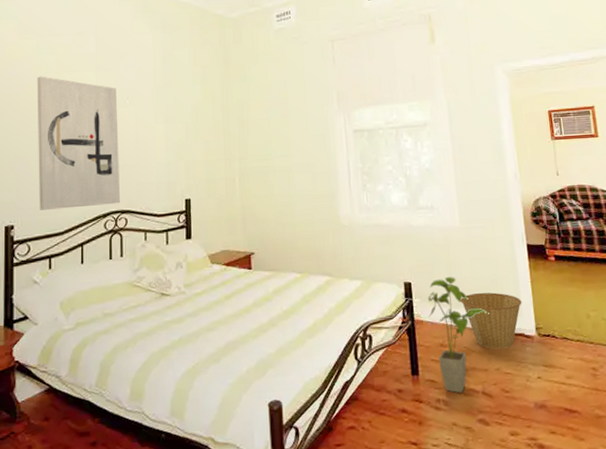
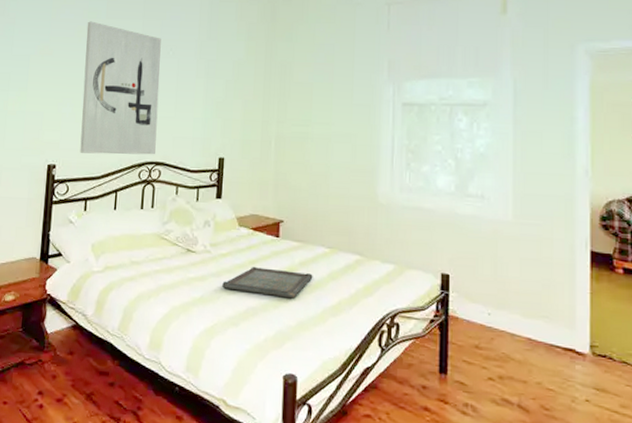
serving tray: none [200,300,288,328] -> present [222,267,313,299]
house plant: present [428,276,489,394] -> none [465,274,536,402]
basket: present [460,292,522,349] -> none [504,296,577,362]

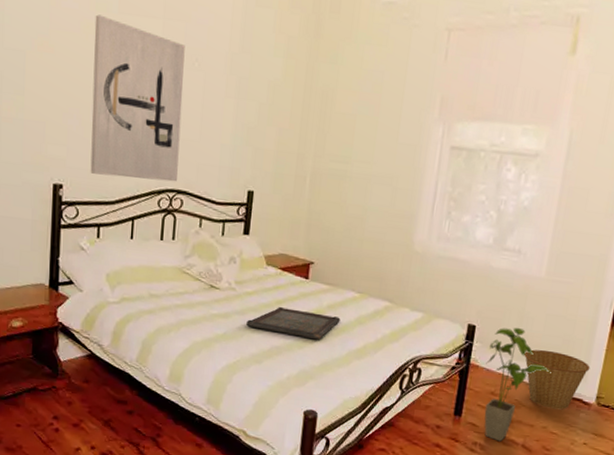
house plant: none [465,274,536,402] -> present [484,327,551,442]
basket: none [504,296,577,362] -> present [524,349,591,410]

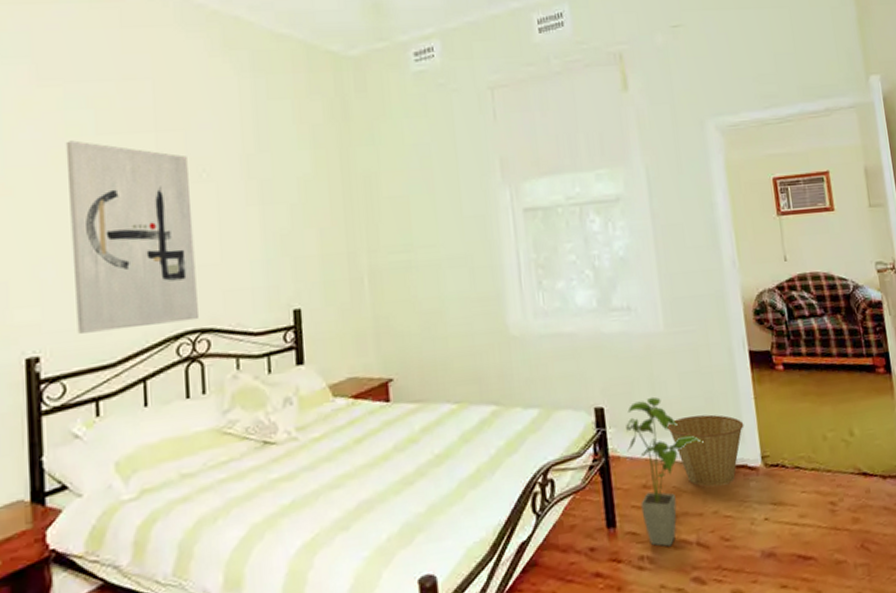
serving tray: present [246,307,341,340] -> none [320,440,441,485]

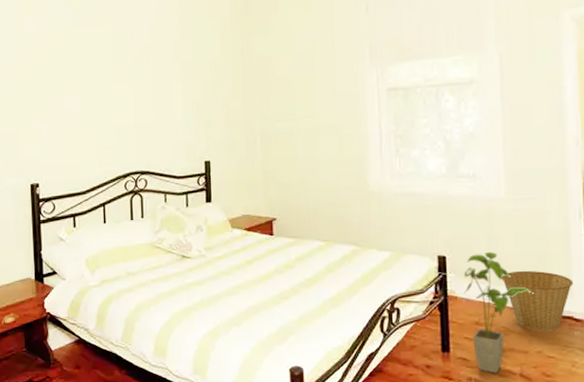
wall art: present [65,140,198,334] -> none [53,31,139,169]

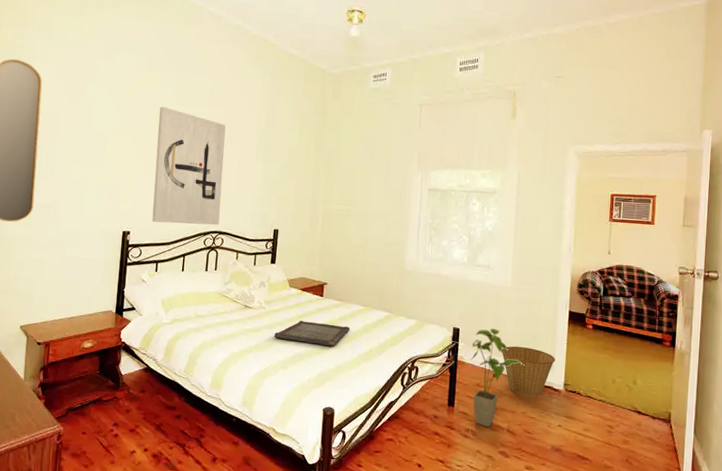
wall art: none [53,31,139,169] -> present [152,106,226,226]
serving tray: none [221,266,311,294] -> present [274,321,350,347]

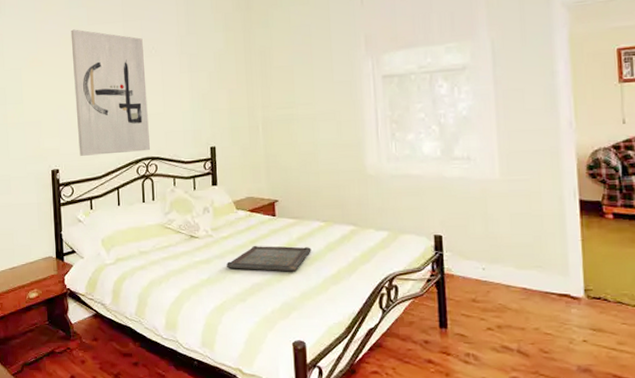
house plant: present [470,328,525,428] -> none [460,231,530,350]
basket: present [501,346,556,397] -> none [497,249,570,308]

